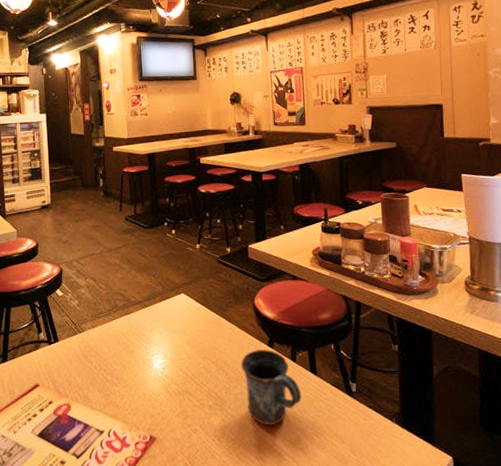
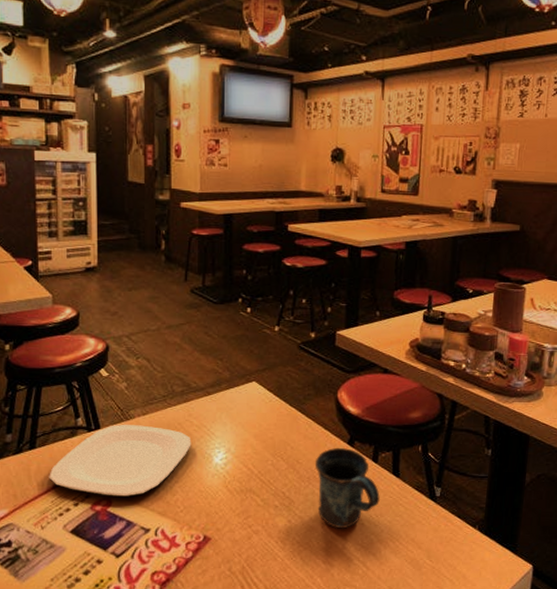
plate: none [18,336,134,403] -> present [49,424,192,498]

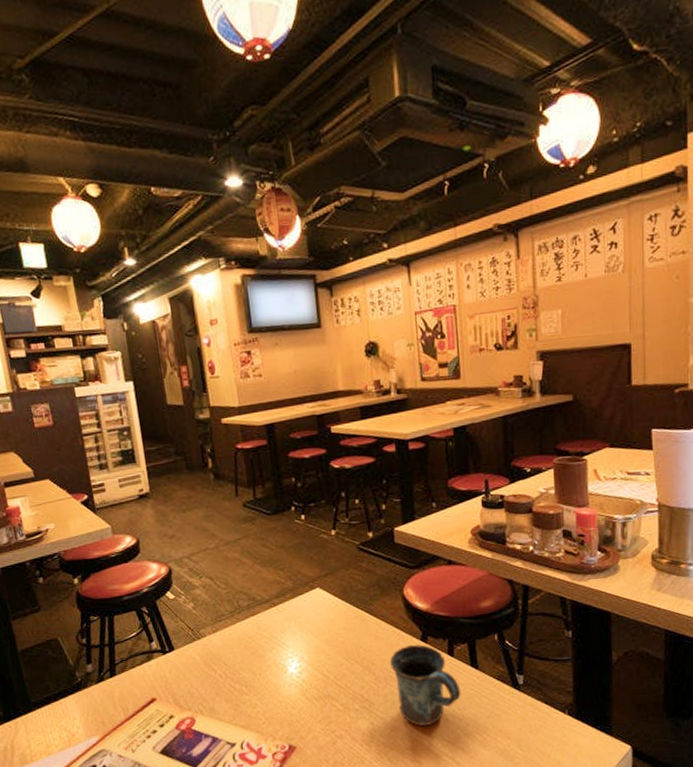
plate: present [49,424,192,498] -> none [132,642,265,715]

